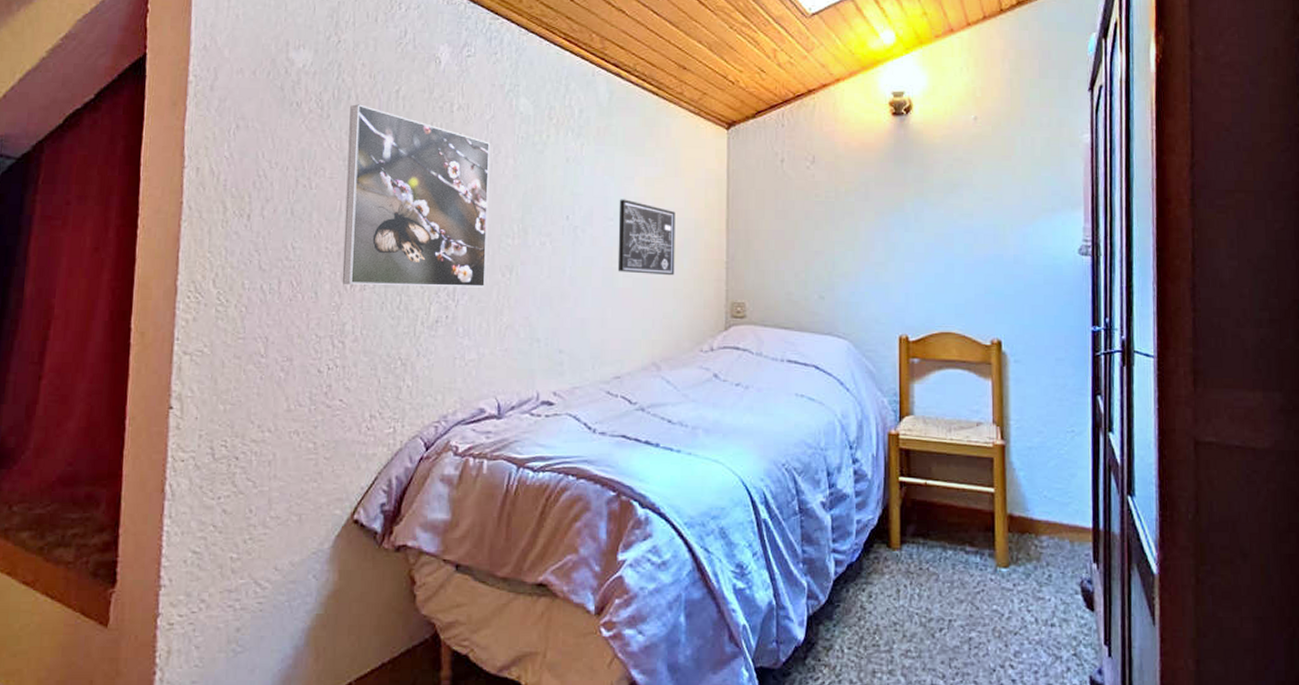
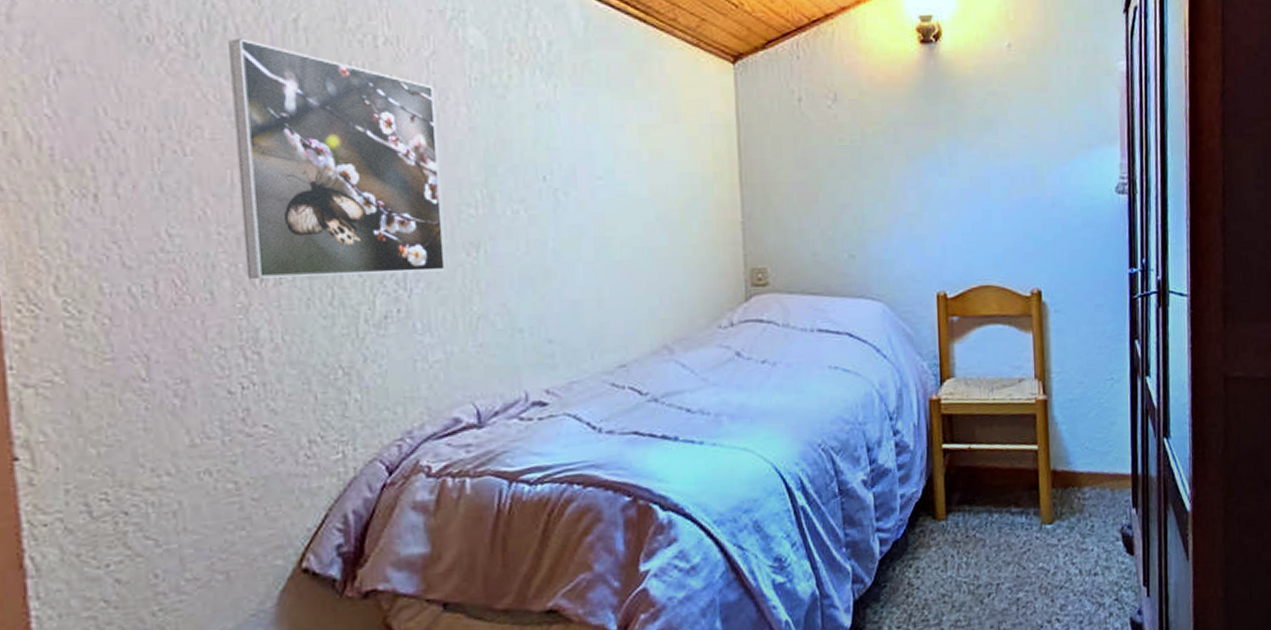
wall art: present [617,199,676,276] -> none [607,152,682,242]

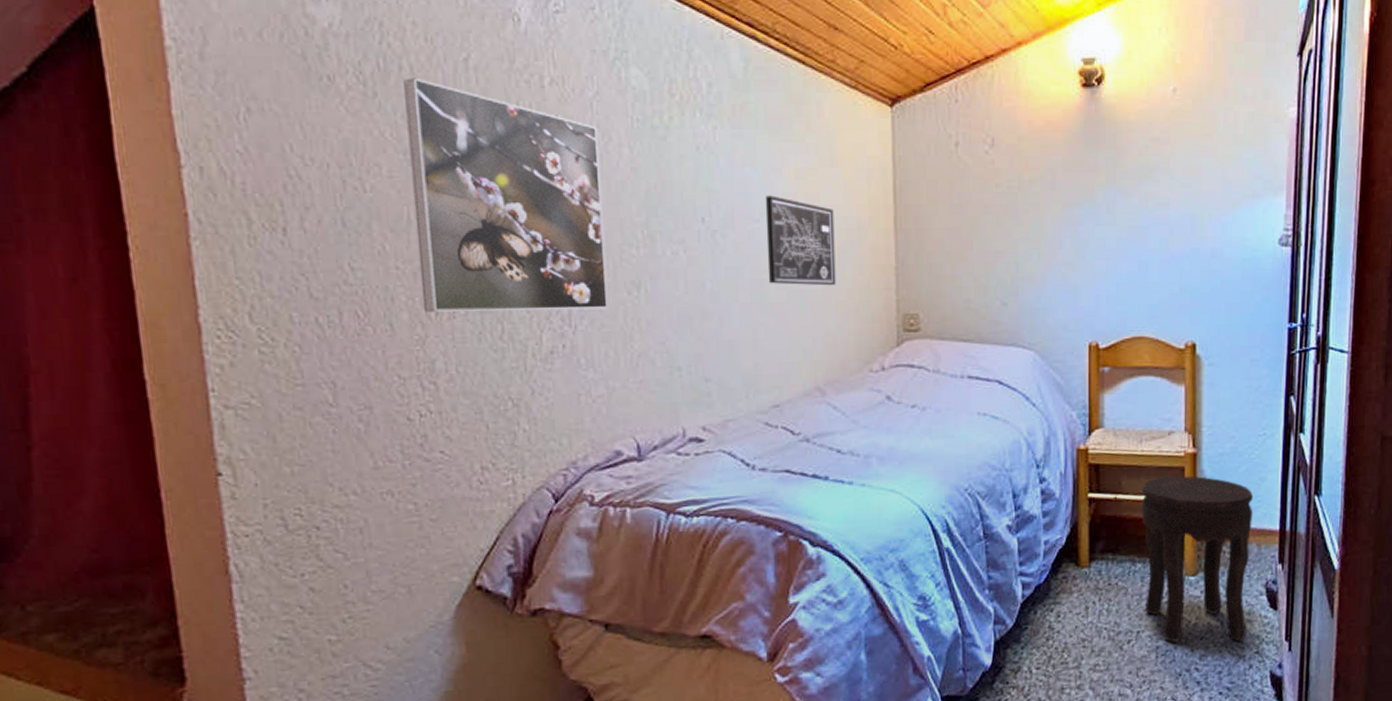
wall art: none [607,152,682,242] -> present [765,195,836,286]
side table: none [995,422,1105,593] -> present [1141,476,1254,642]

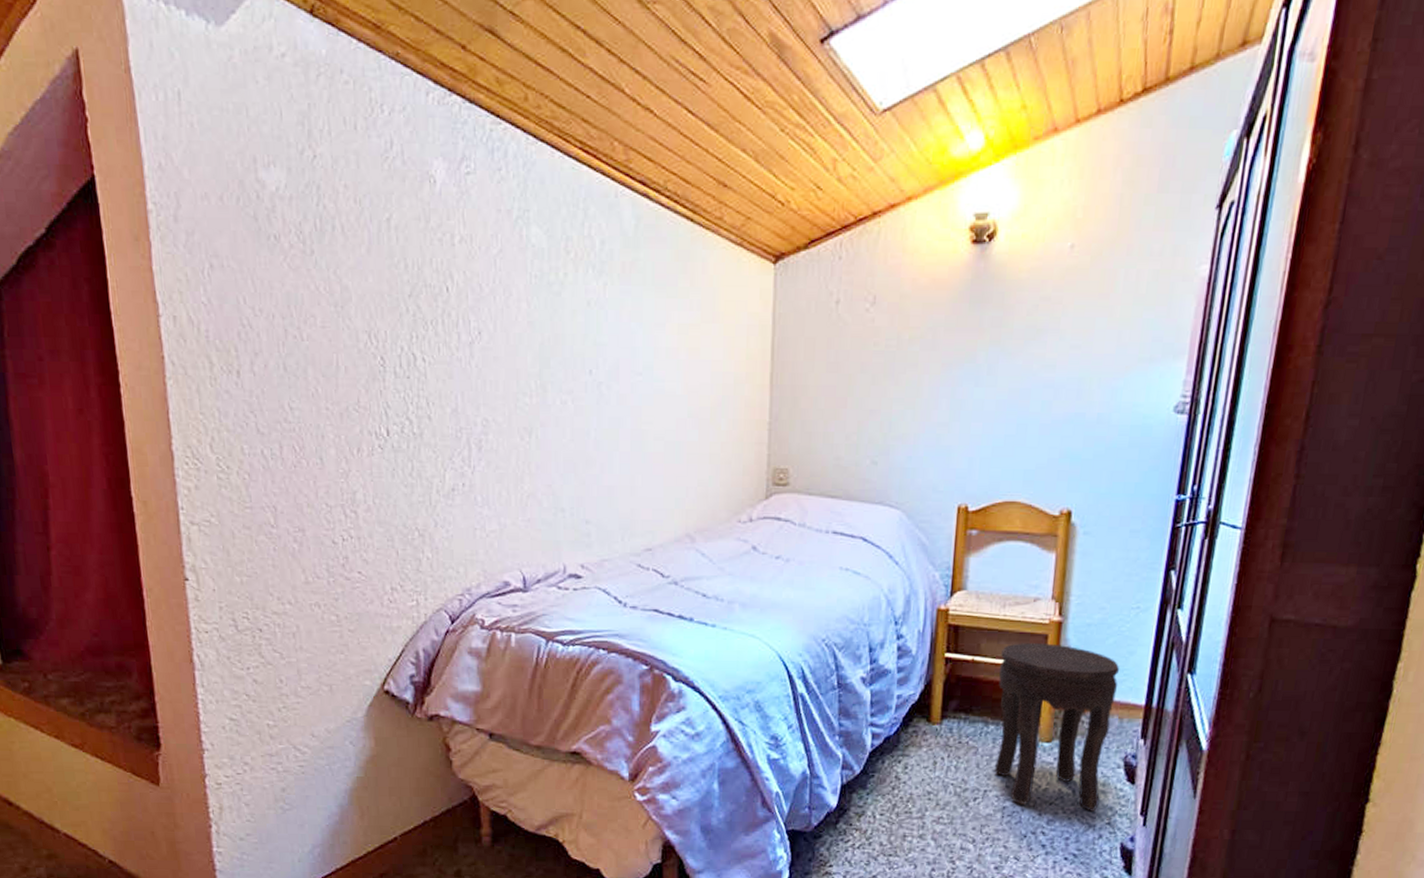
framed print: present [403,78,609,312] -> none [336,237,504,453]
wall art: present [765,195,836,286] -> none [647,350,713,439]

